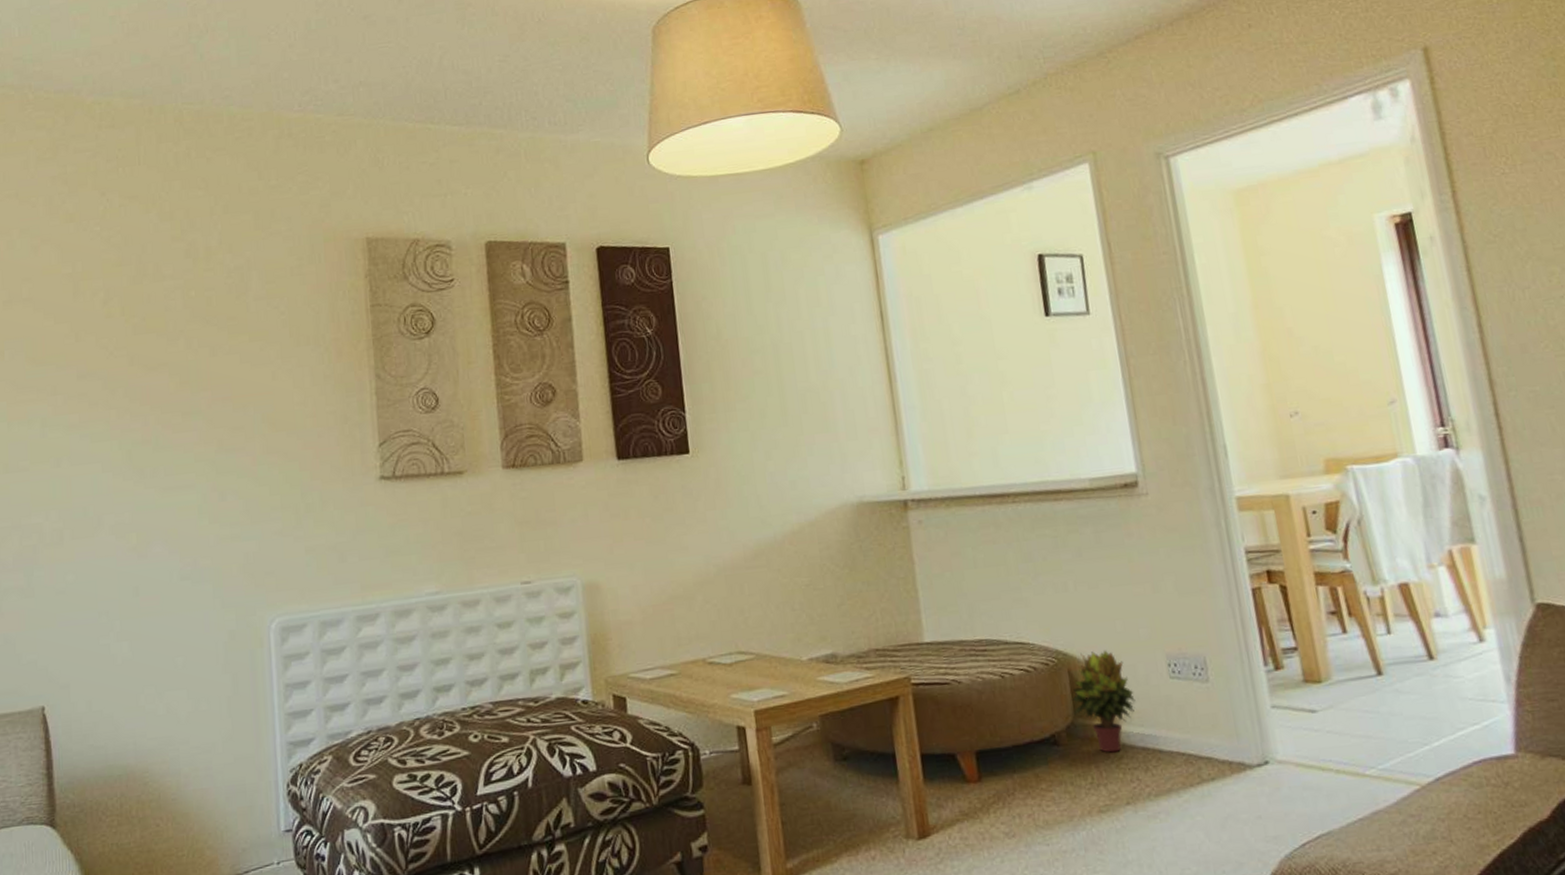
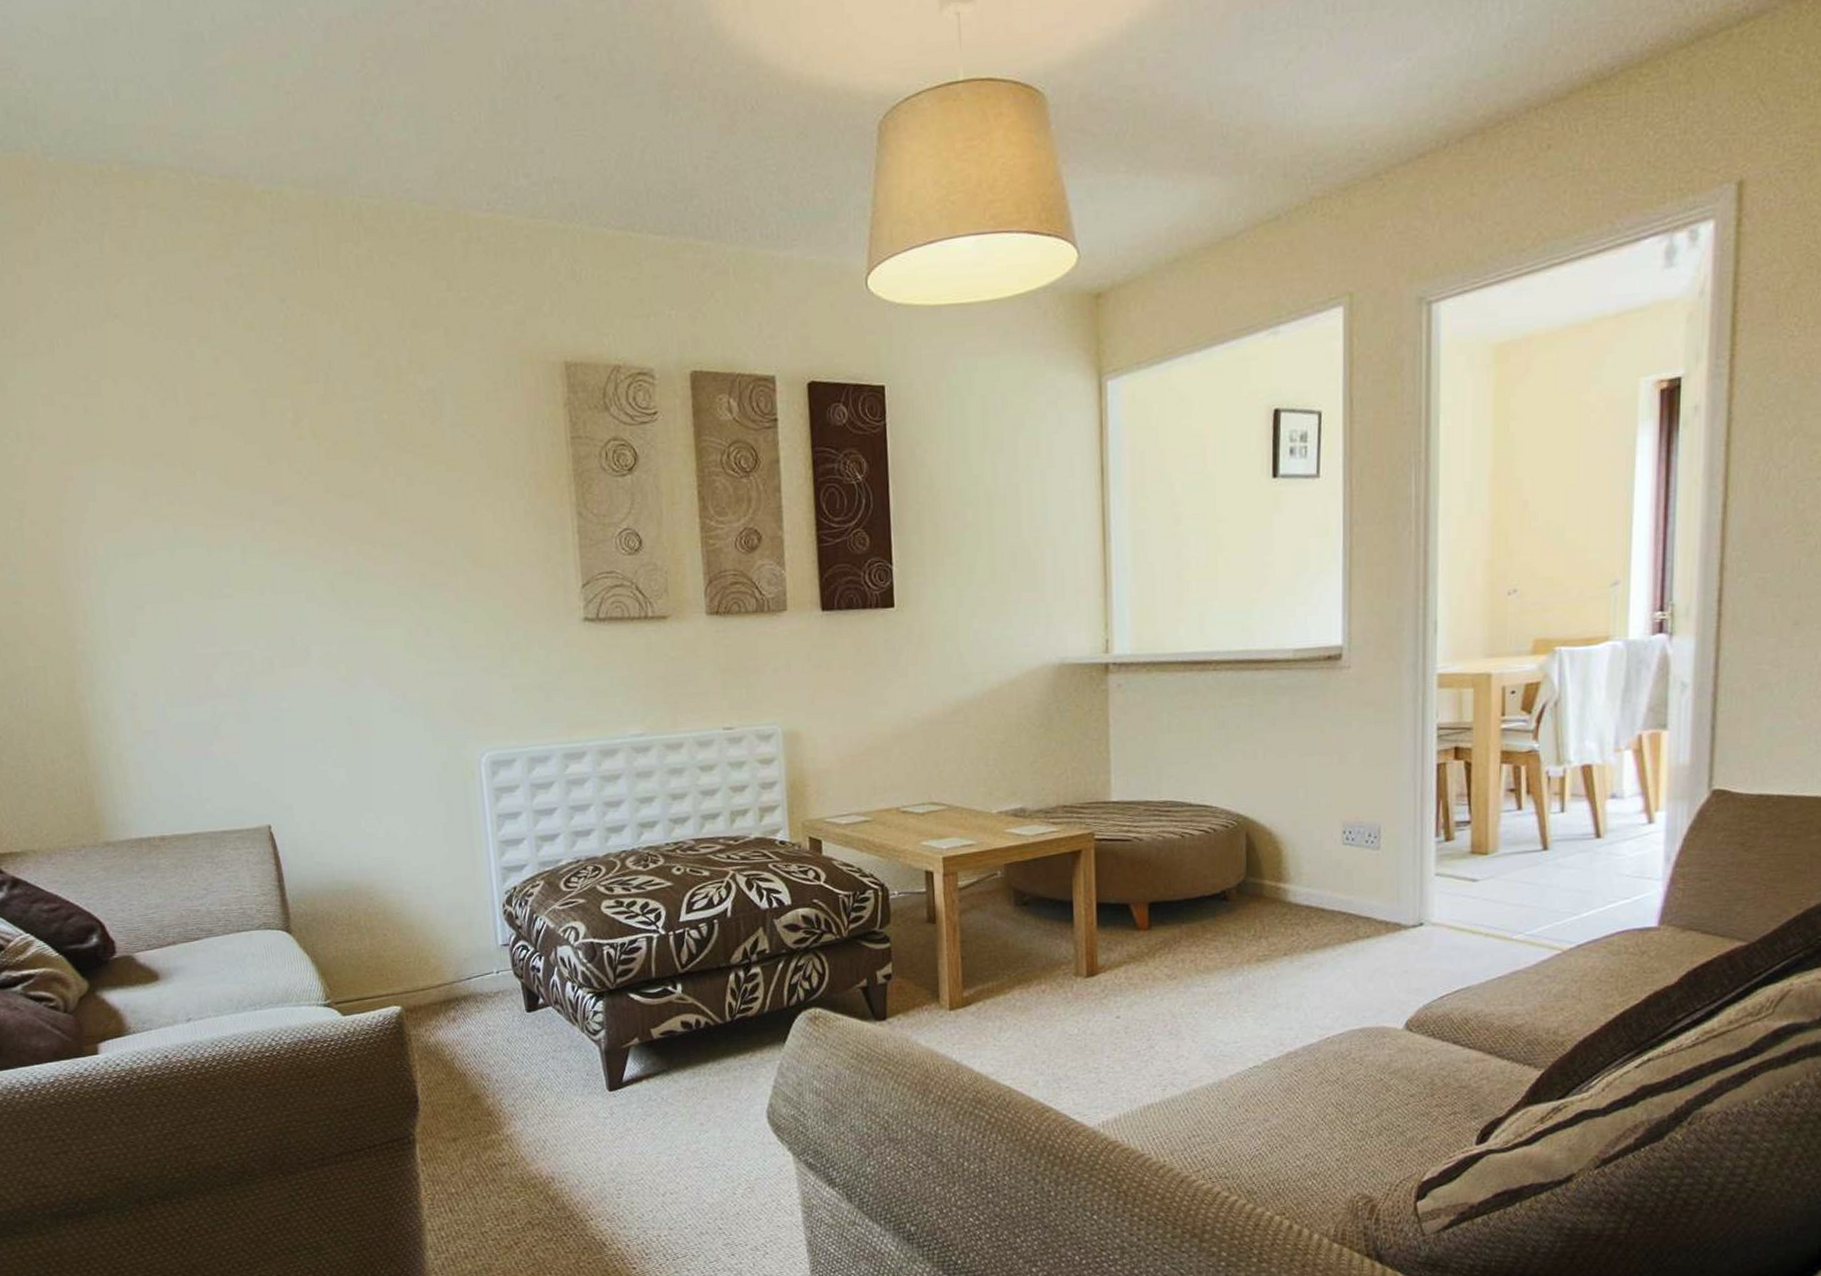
potted plant: present [1071,650,1136,753] -> none [1245,816,1307,910]

